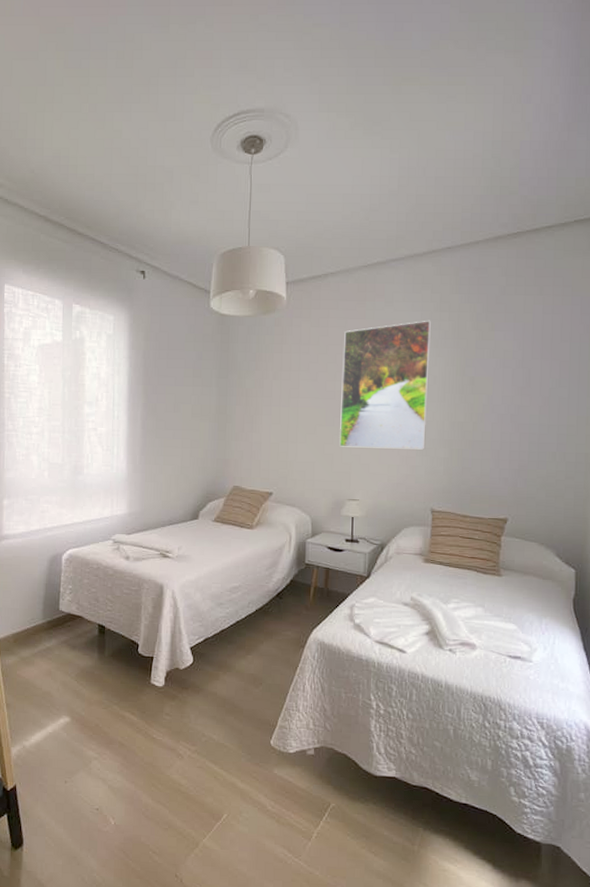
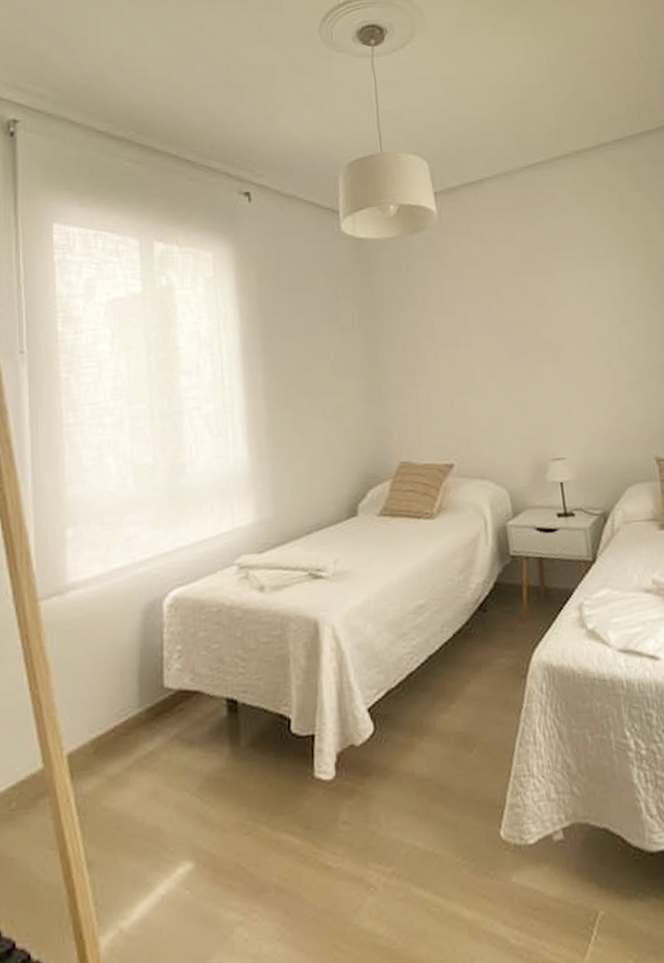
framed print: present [339,320,432,450] -> none [514,224,635,392]

